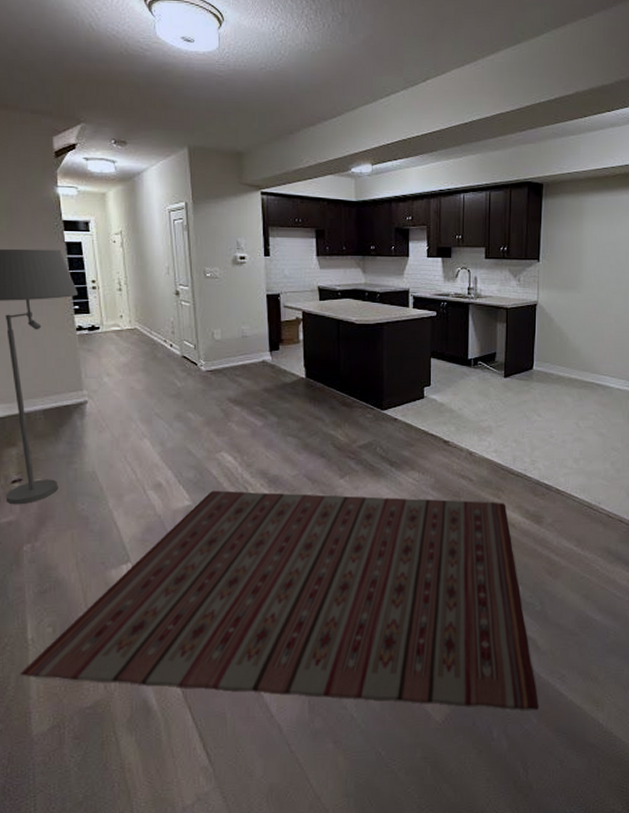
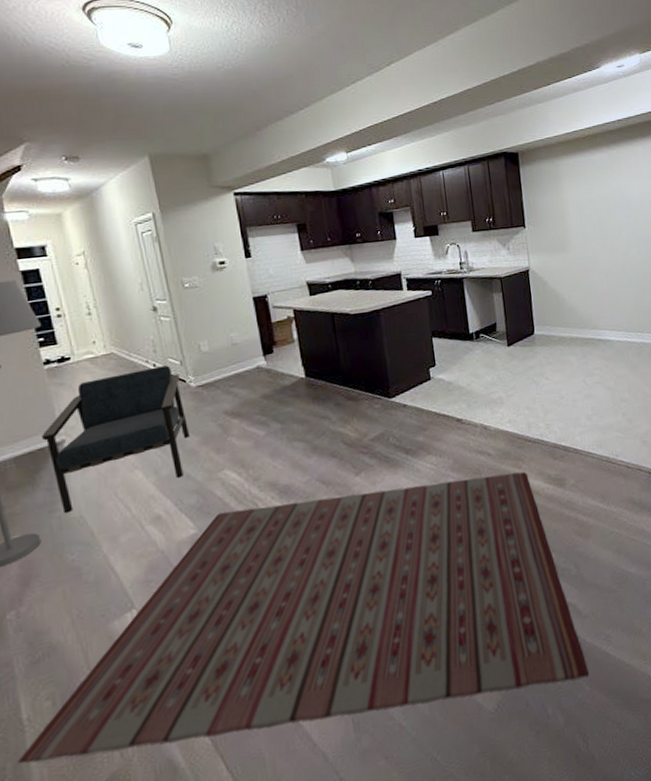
armchair: none [67,347,196,467] -> present [41,365,191,514]

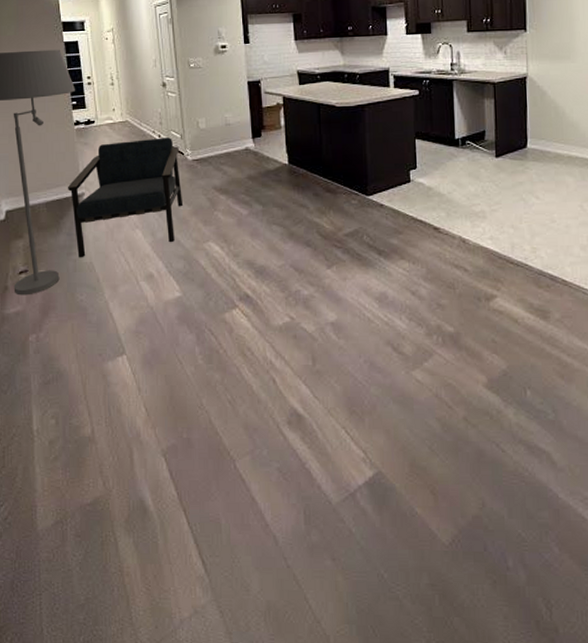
rug: present [17,471,589,764] -> none [26,281,559,537]

